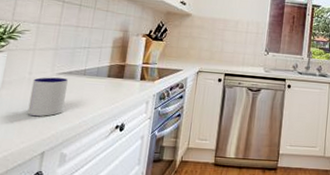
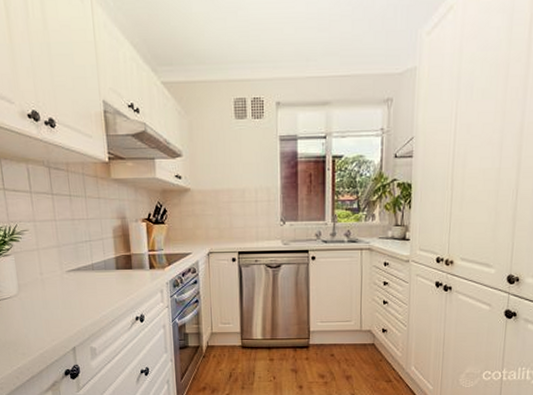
mug: present [27,77,68,117] -> none [45,275,82,315]

